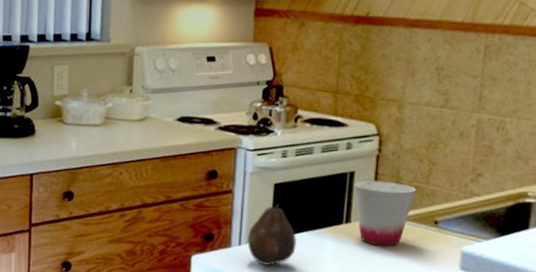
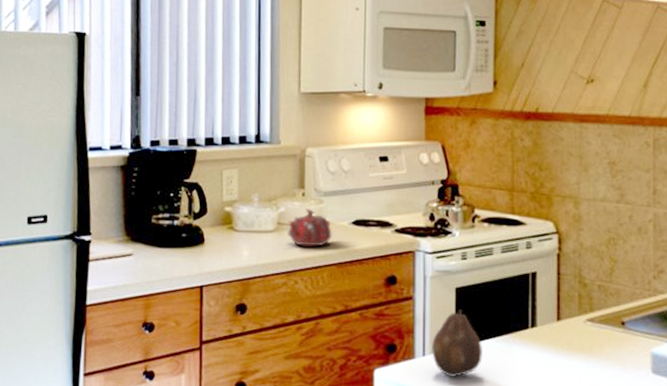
teapot: none [114,104,157,141] -> present [288,208,332,247]
cup: present [354,180,416,246] -> none [537,280,600,351]

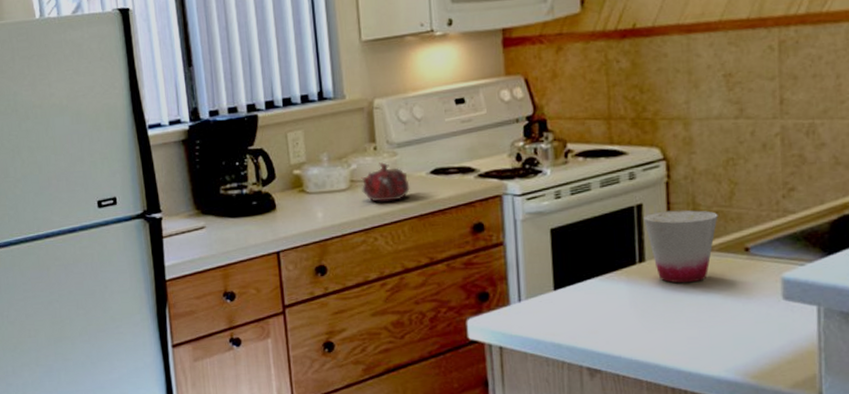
fruit: present [432,310,482,378] -> none [527,251,585,322]
cup: none [537,280,600,351] -> present [643,209,718,284]

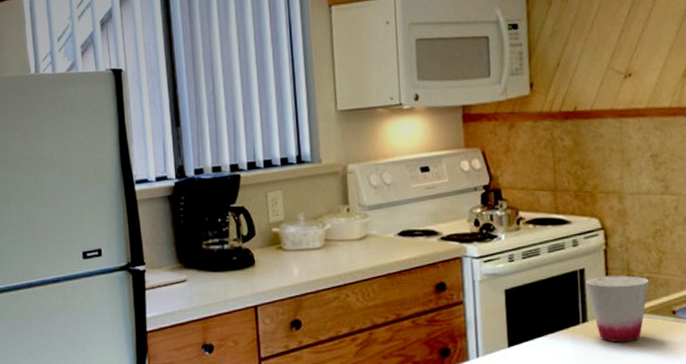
teapot: present [361,162,410,202] -> none [335,223,379,260]

